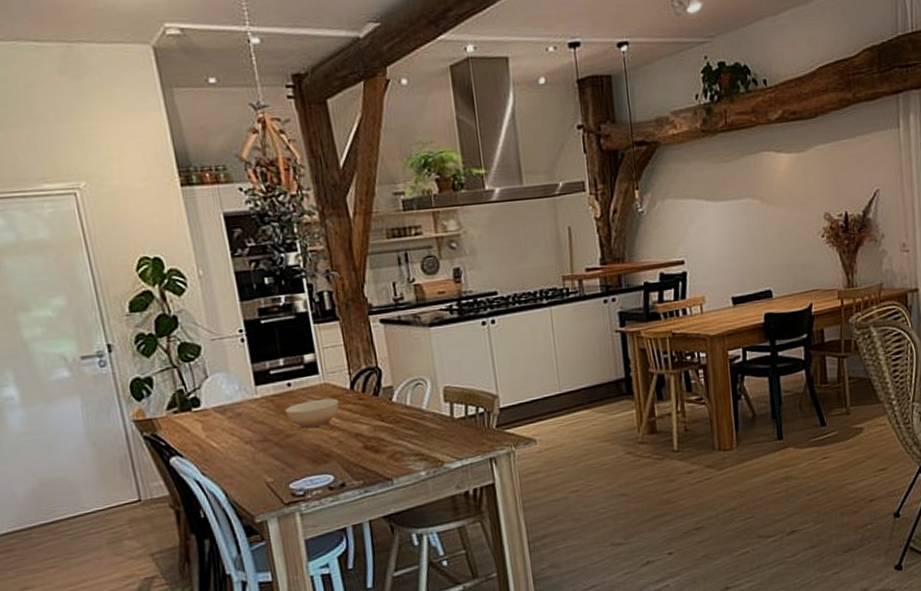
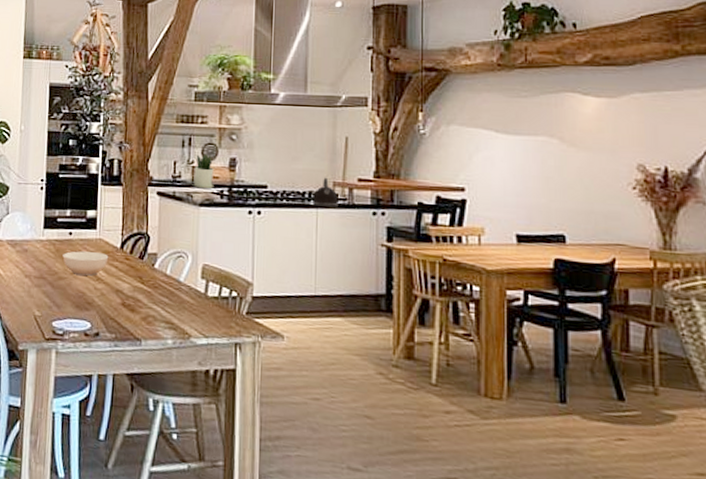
planter: none [415,268,442,308] -> present [191,154,214,189]
kettle: none [545,272,570,305] -> present [312,177,338,208]

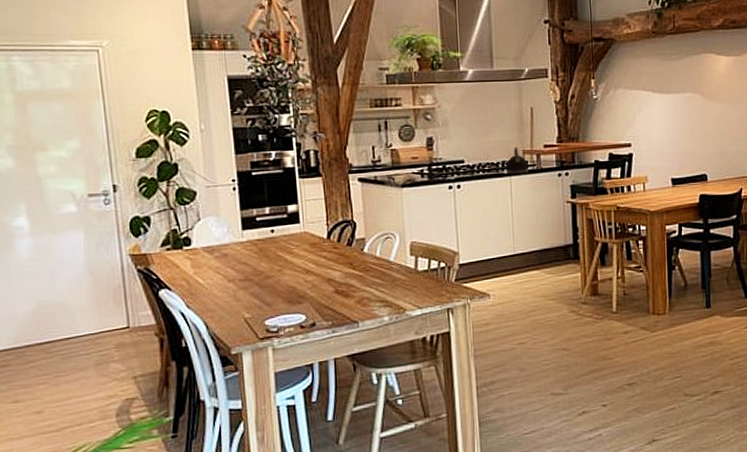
bowl: present [62,251,109,276] -> none [267,246,316,271]
planter: present [191,154,214,189] -> none [391,136,414,170]

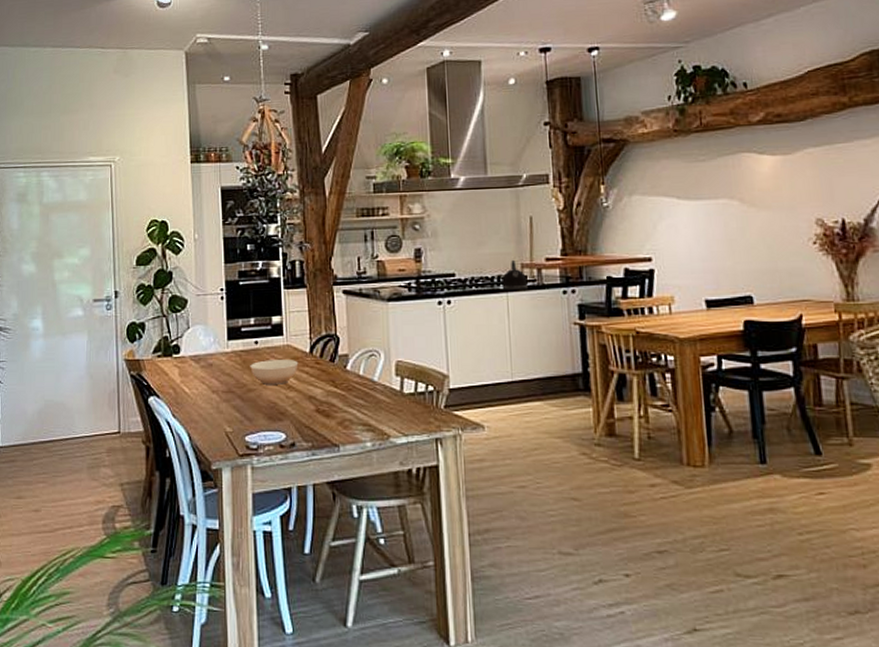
bowl: none [267,246,316,271] -> present [250,360,299,385]

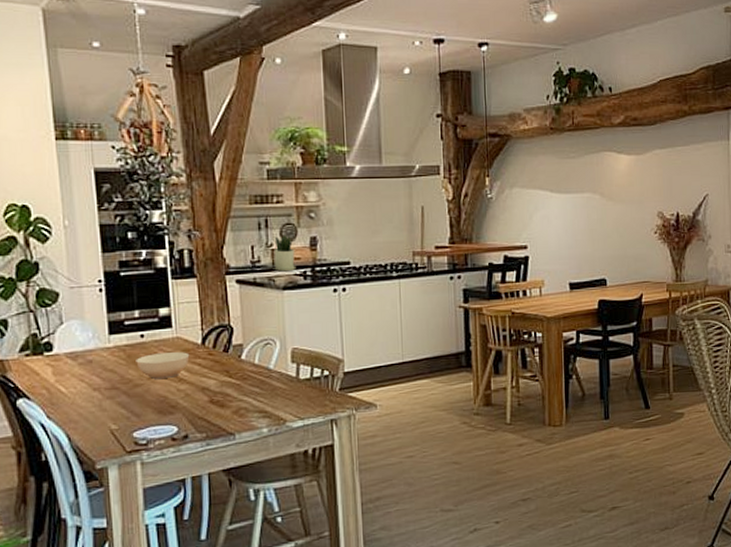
planter: none [377,246,401,283] -> present [271,235,297,272]
kettle: present [502,259,528,290] -> none [395,247,419,277]

